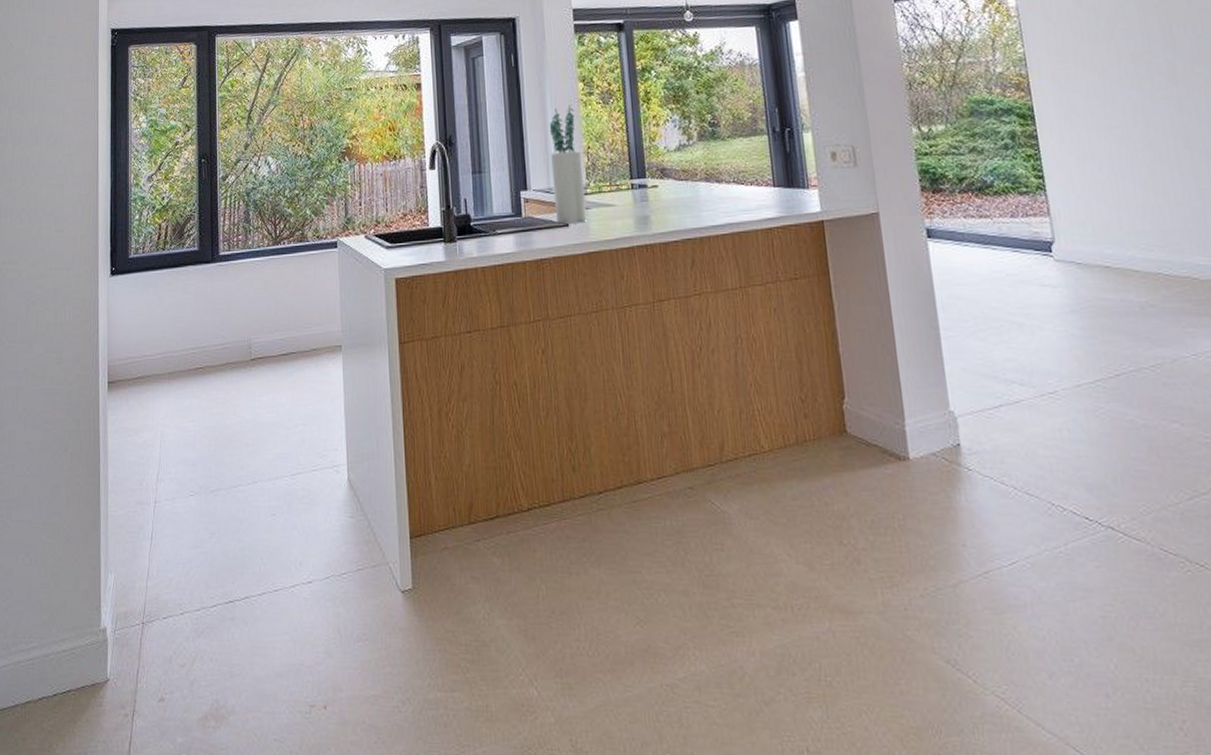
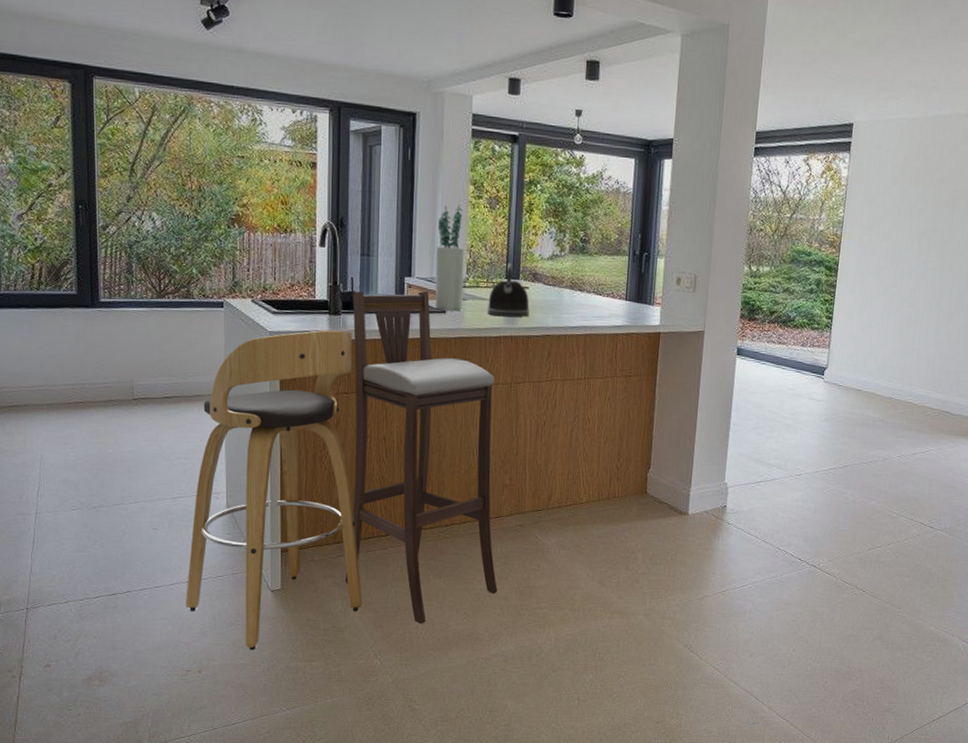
bar stool: none [307,259,508,675] -> present [186,330,362,650]
bar stool: none [467,204,673,634] -> present [345,291,497,624]
kettle: none [613,160,663,224] -> present [486,263,530,317]

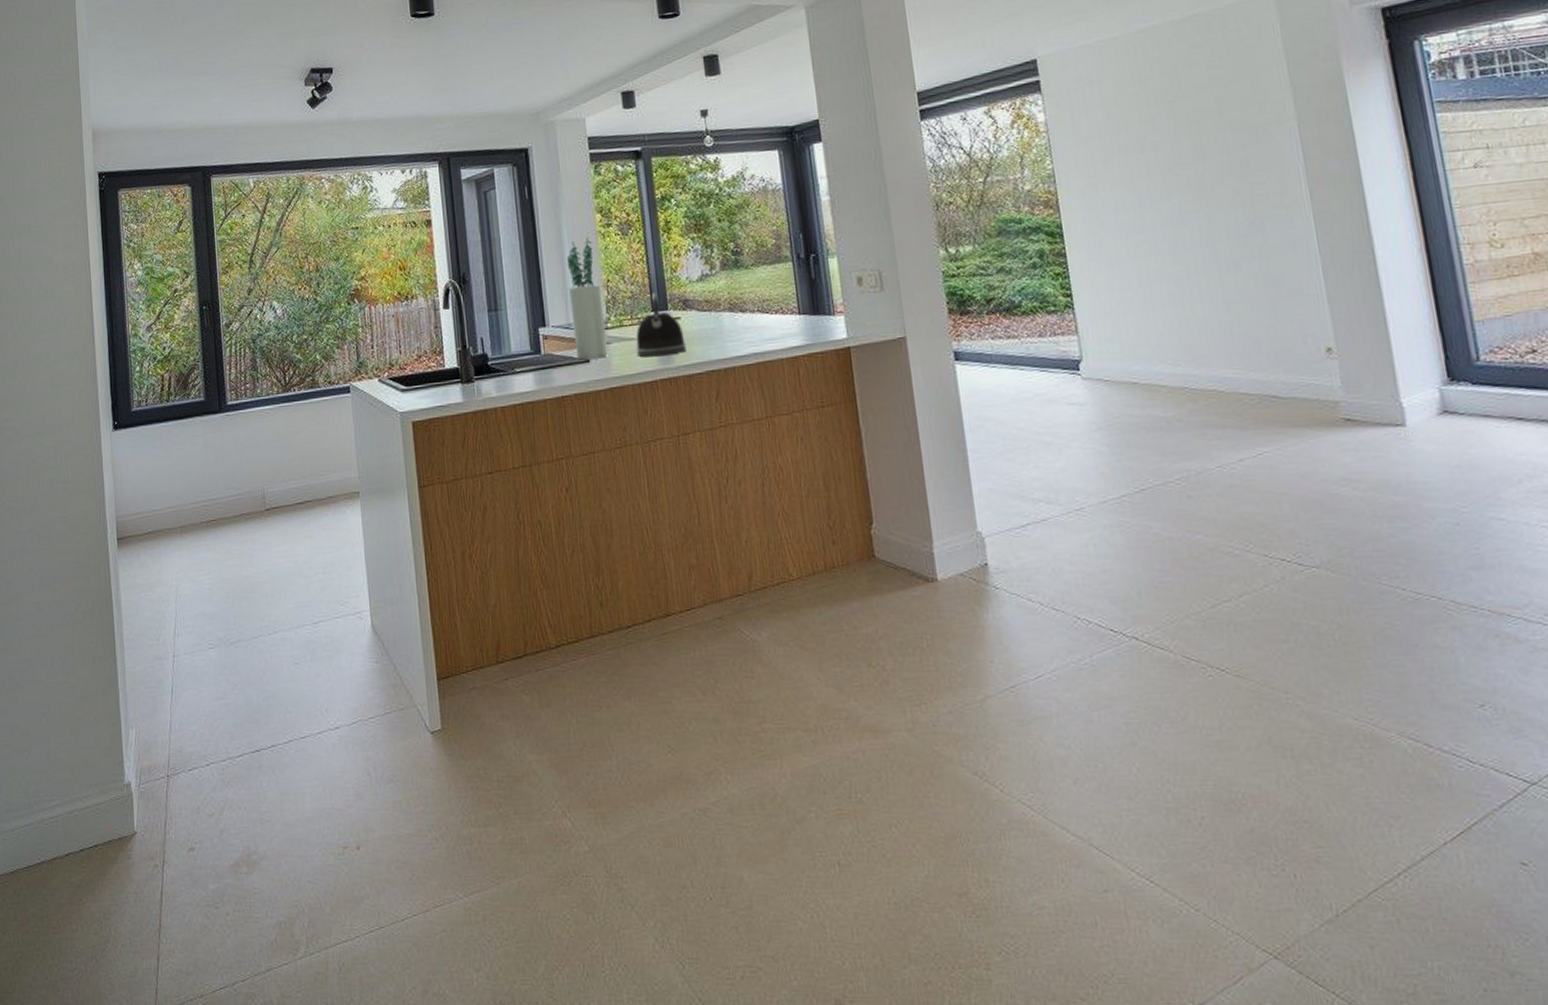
bar stool: present [186,330,362,650] -> none [335,399,539,814]
bar stool: present [345,291,497,624] -> none [484,341,704,764]

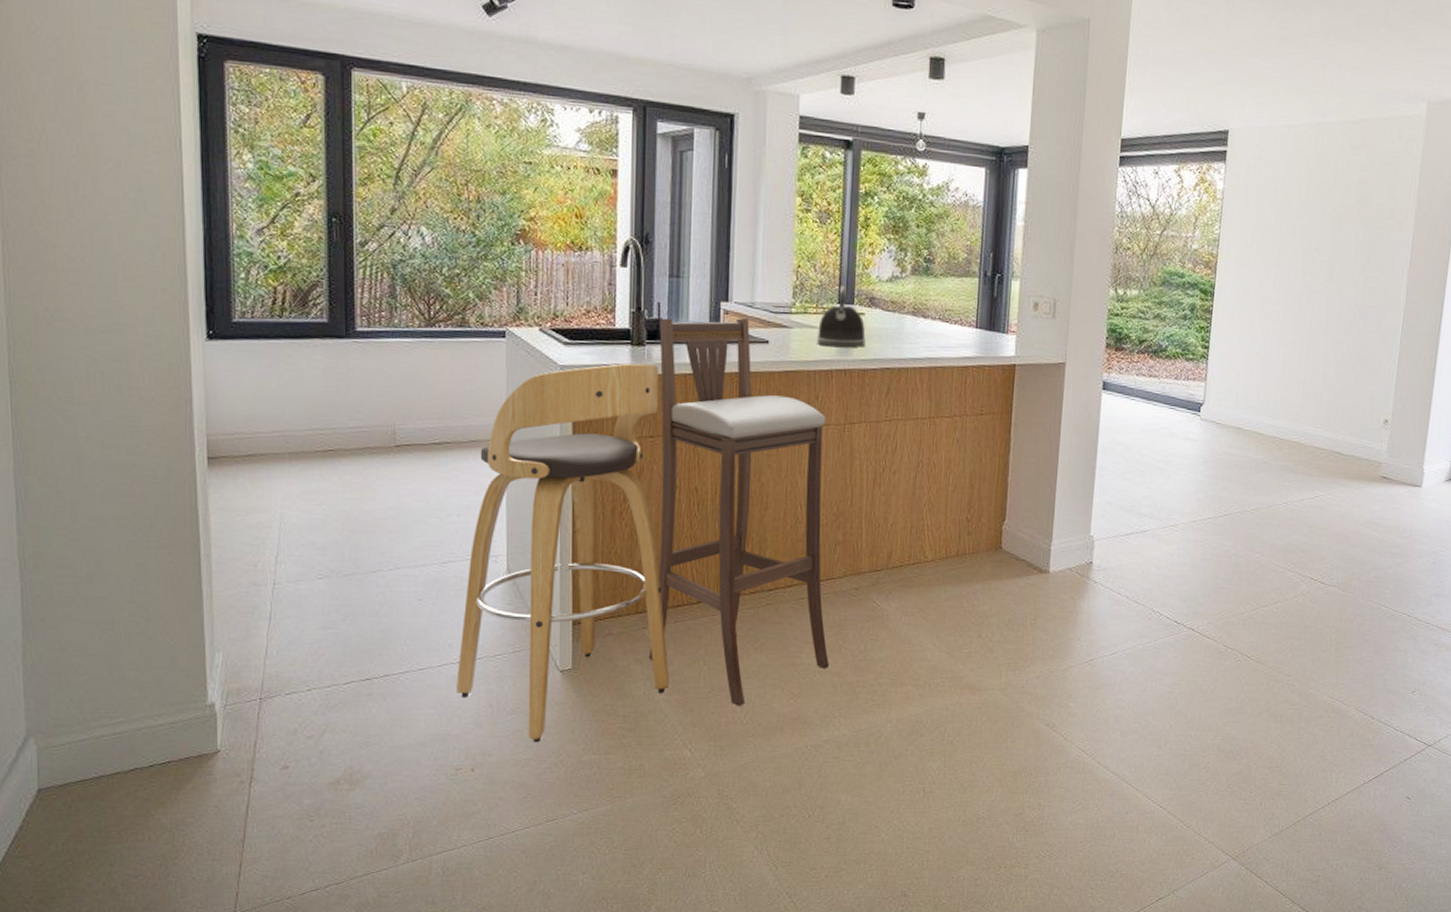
bar stool: none [335,399,539,814] -> present [456,363,669,742]
bar stool: none [484,341,704,764] -> present [649,318,829,706]
vase: present [566,237,608,360] -> none [755,219,791,341]

